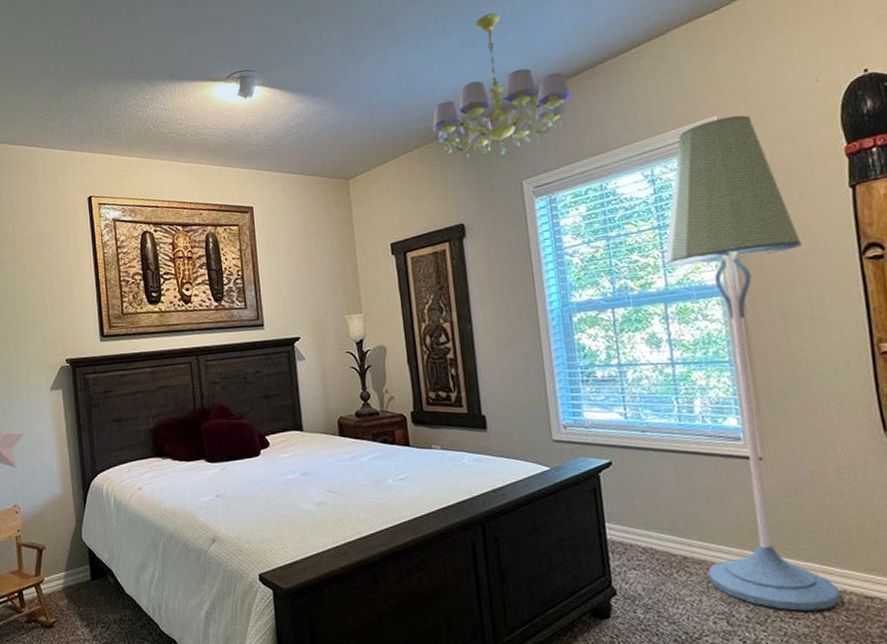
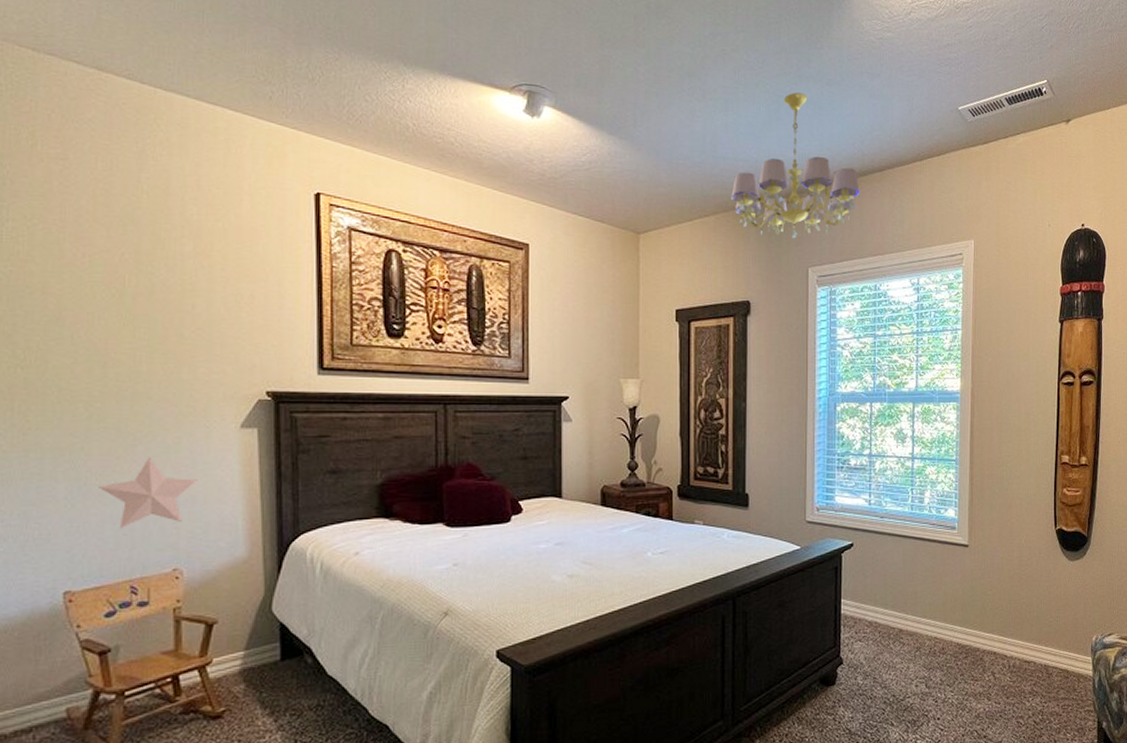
floor lamp: present [663,115,841,611] -> none [917,242,1021,674]

